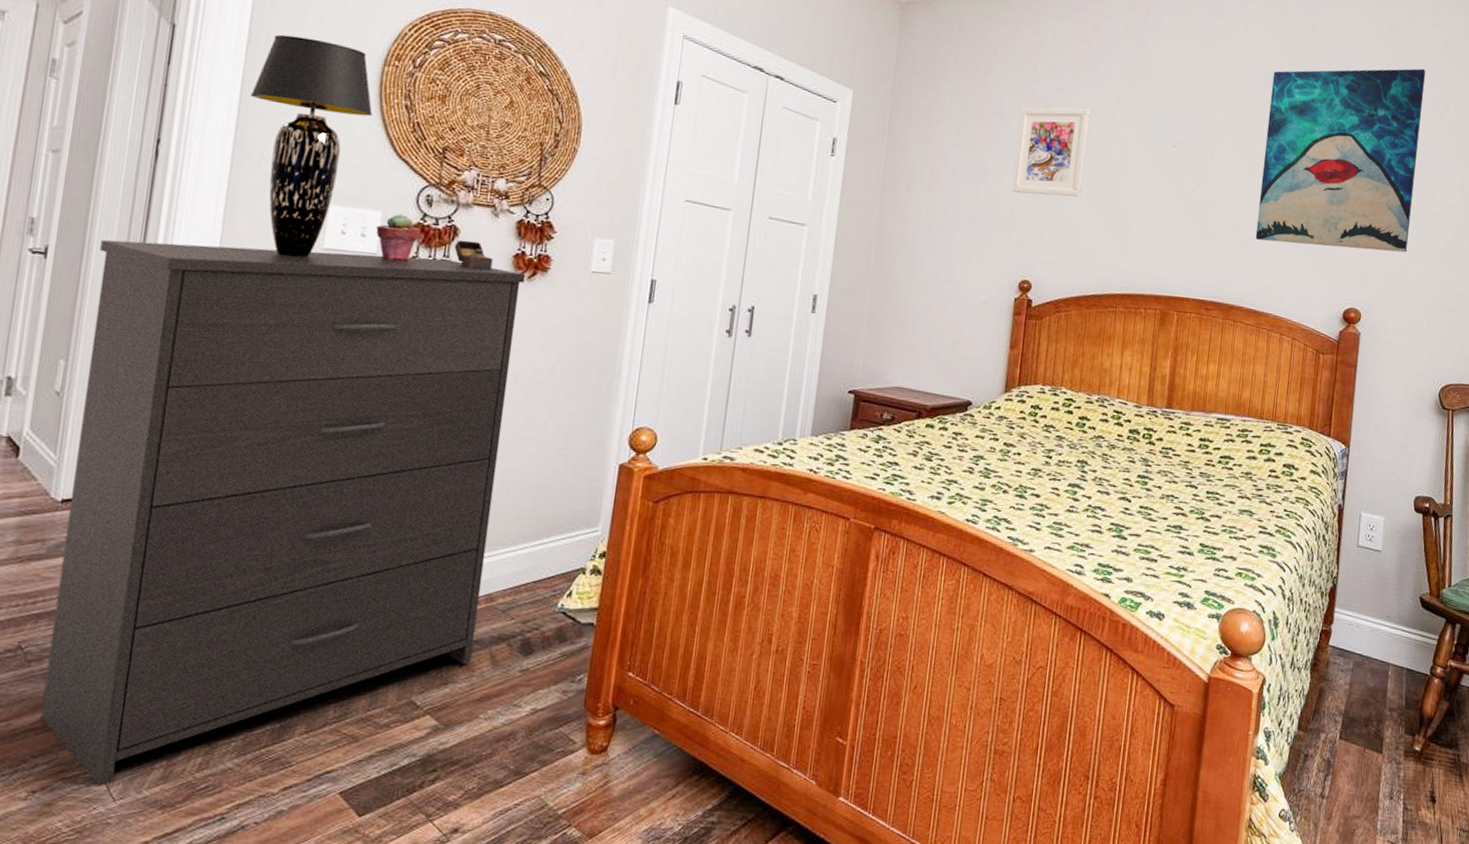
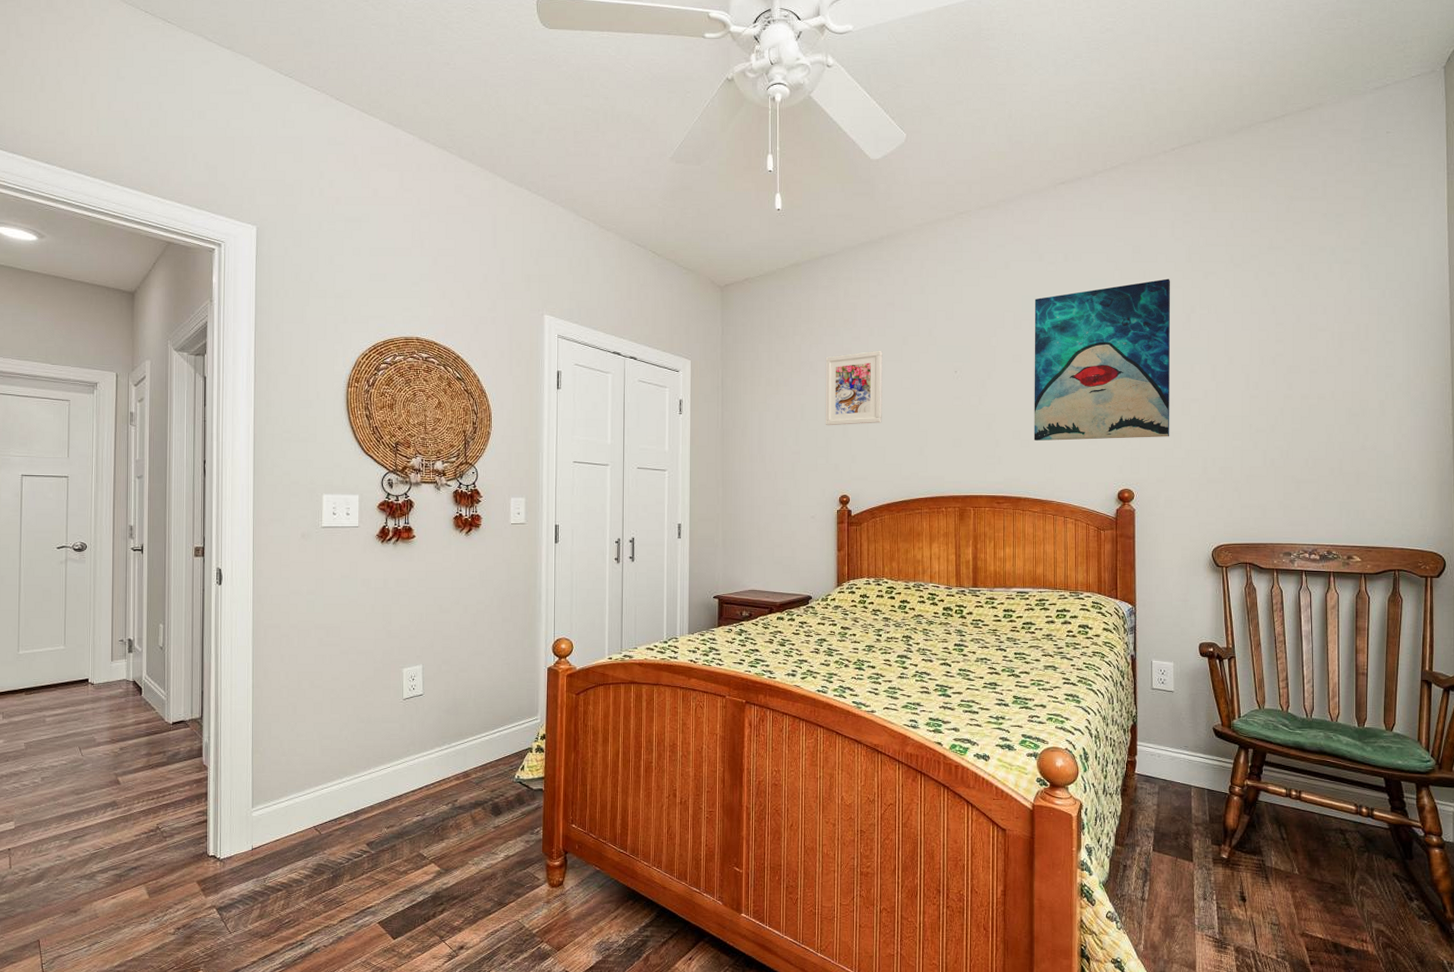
dresser: present [41,240,526,787] -> none [176,526,464,923]
table lamp: present [250,34,373,258] -> none [260,374,344,536]
potted succulent: present [376,214,420,261] -> none [356,496,386,531]
compass: present [454,240,493,270] -> none [411,510,440,530]

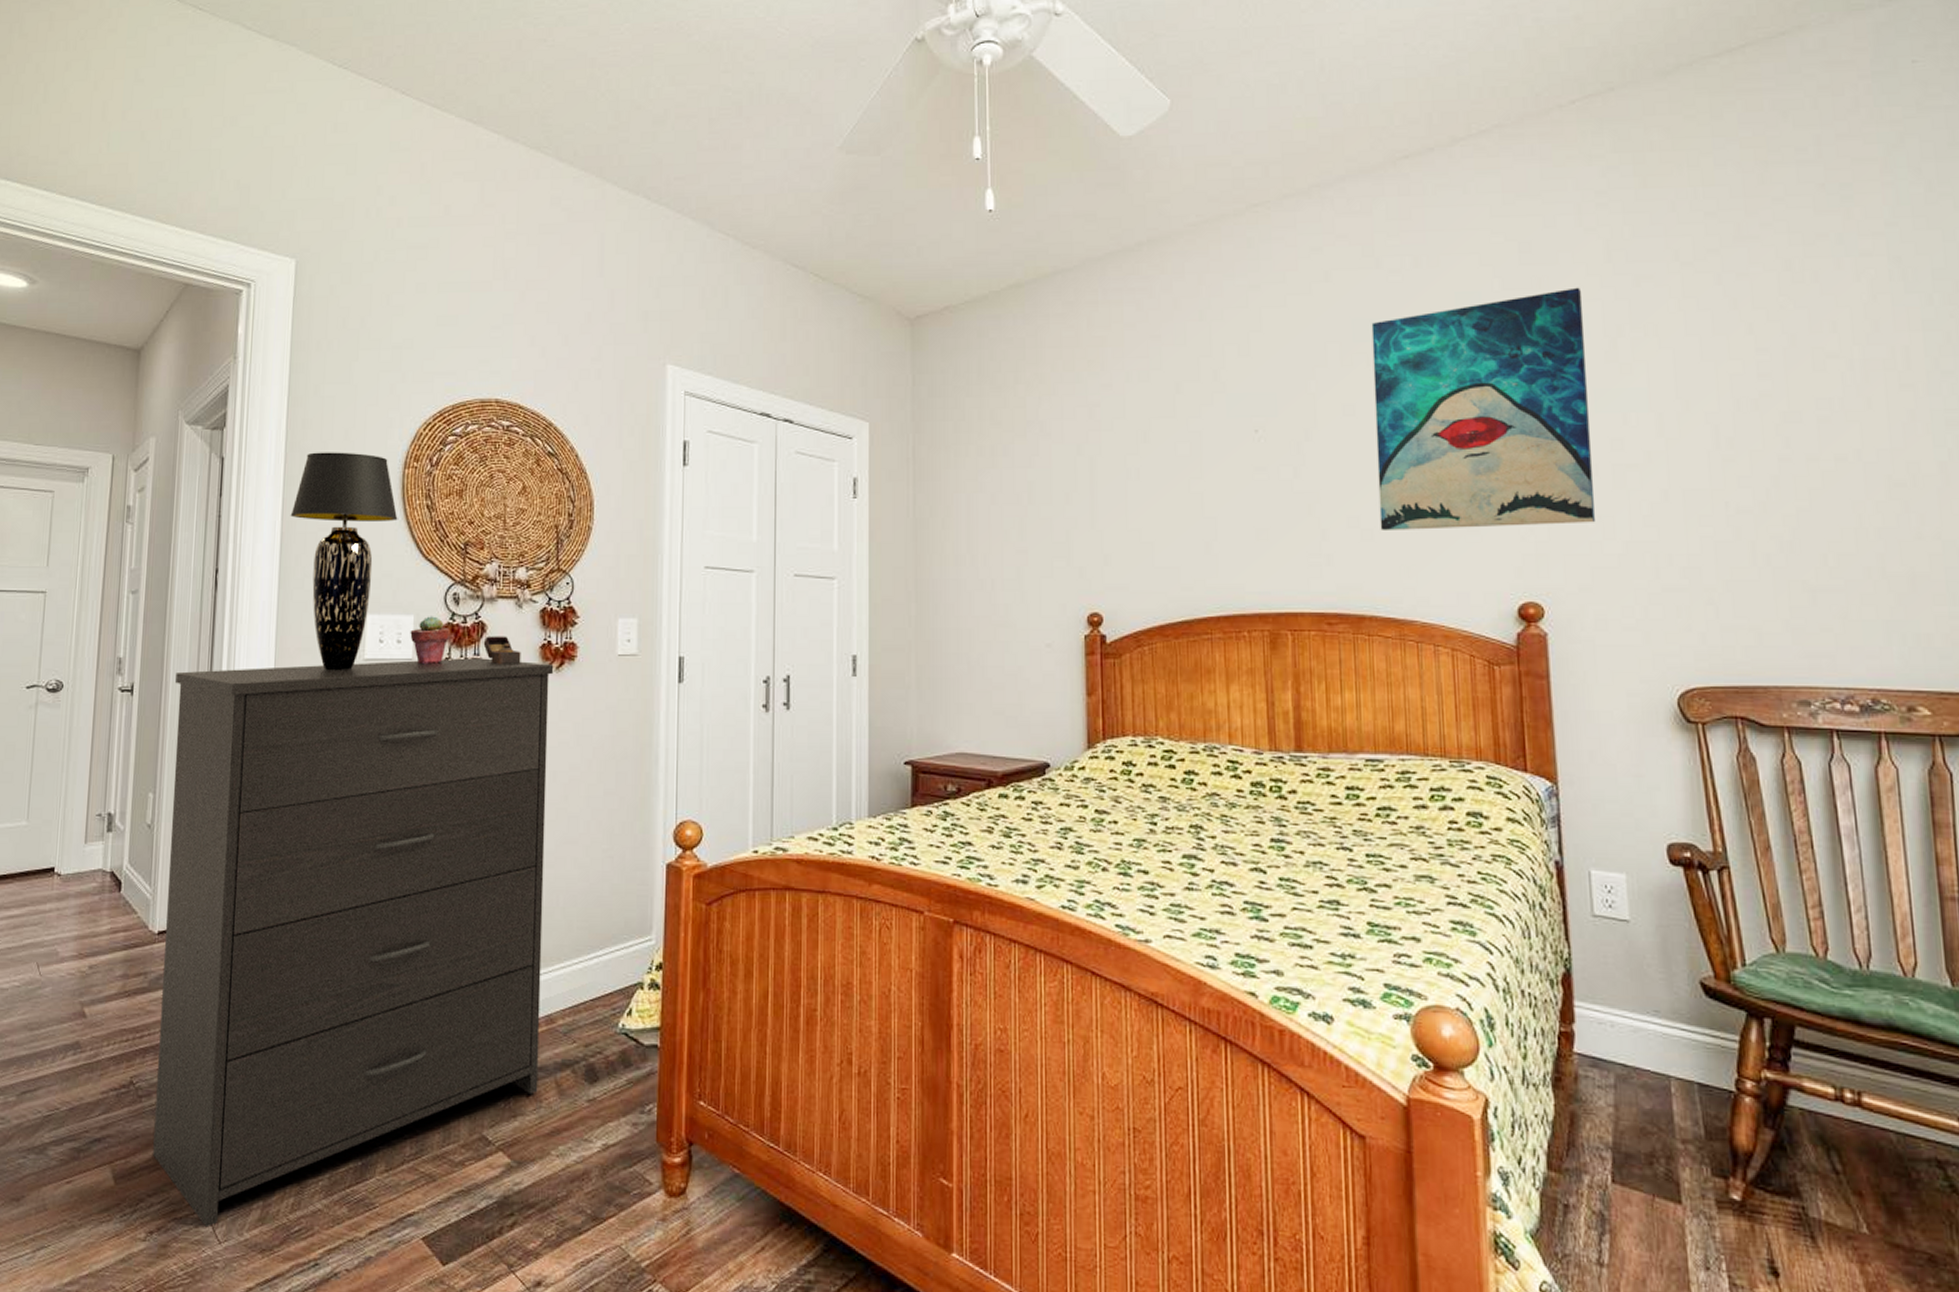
dresser: none [176,526,464,923] -> present [153,658,554,1228]
table lamp: none [260,374,344,536] -> present [290,452,398,671]
potted succulent: none [356,496,386,531] -> present [410,616,450,665]
compass: none [411,510,440,530] -> present [483,636,521,664]
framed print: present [825,350,883,426] -> none [1062,402,1148,513]

